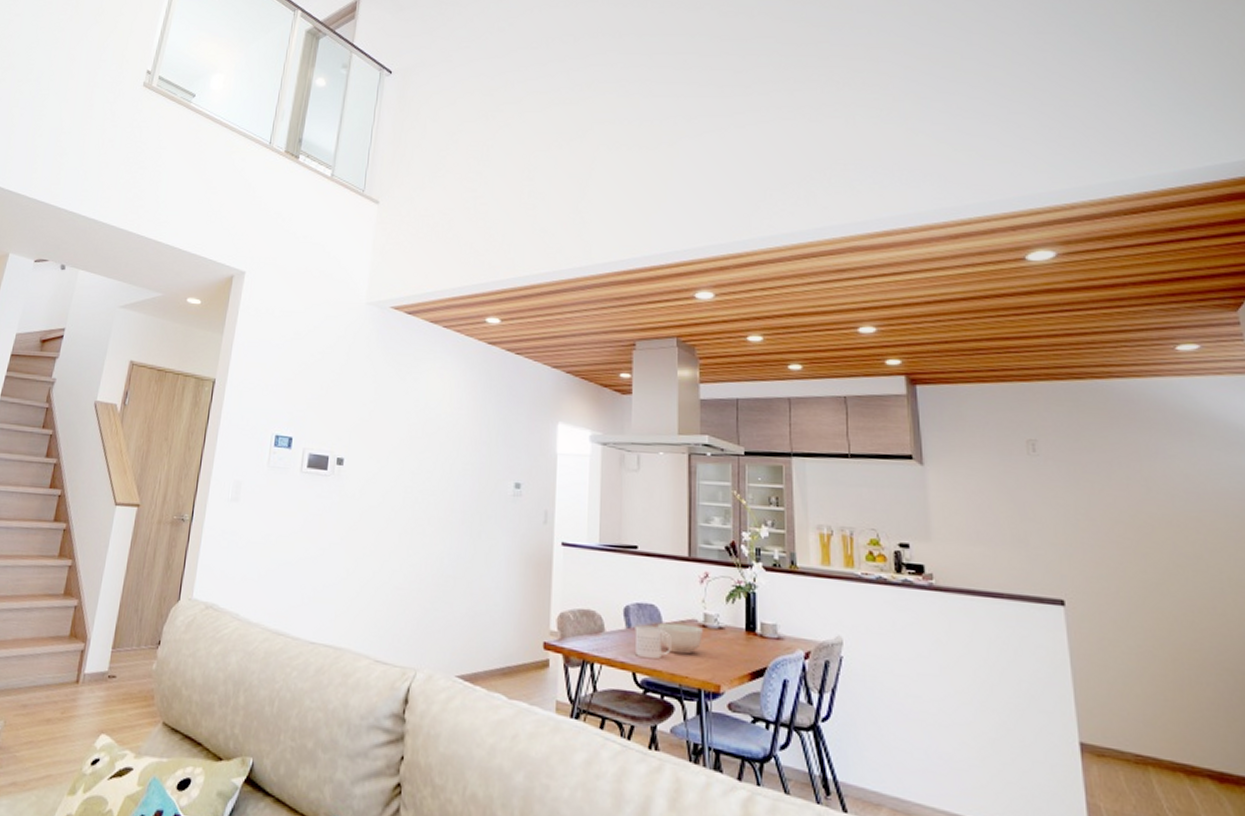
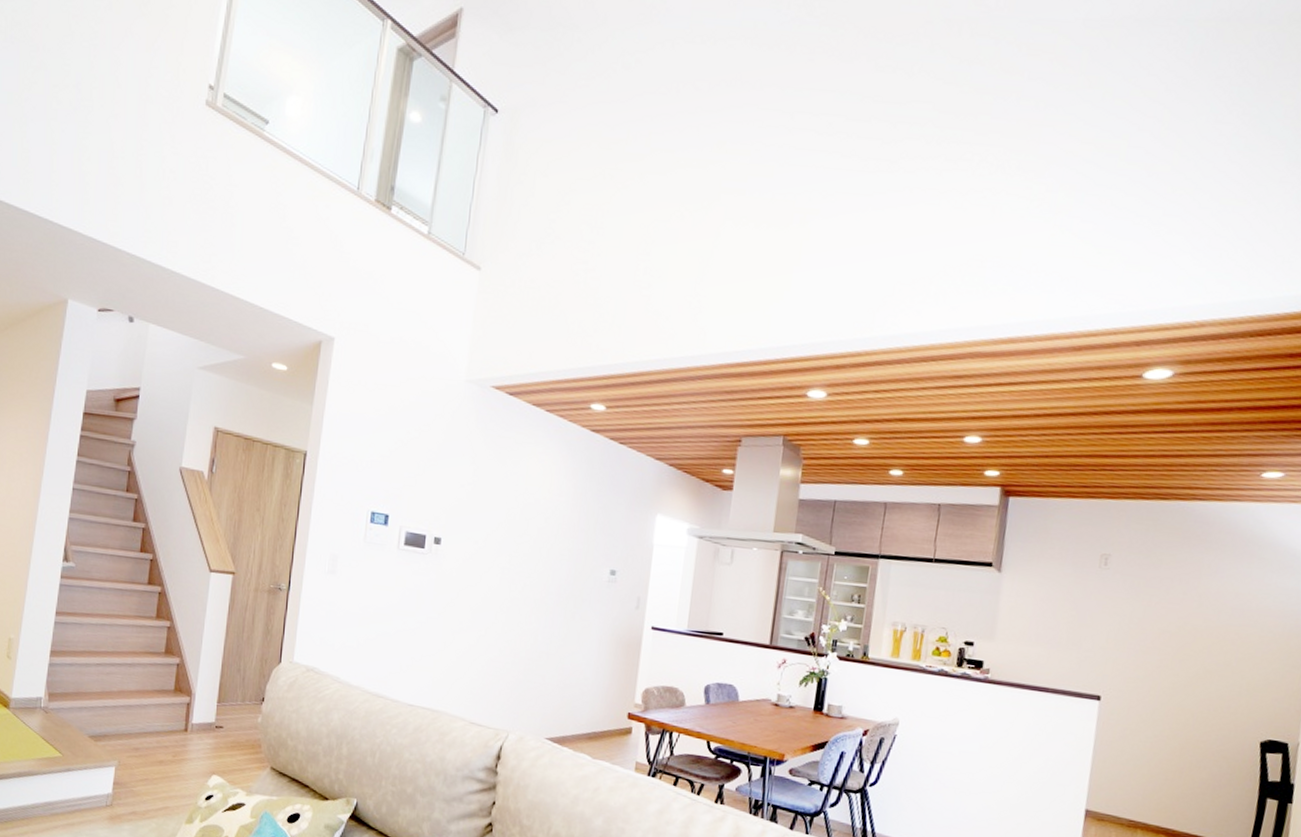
mug: present [634,625,672,660] -> none [711,701,746,732]
bowl: present [657,622,703,655] -> none [734,700,775,728]

